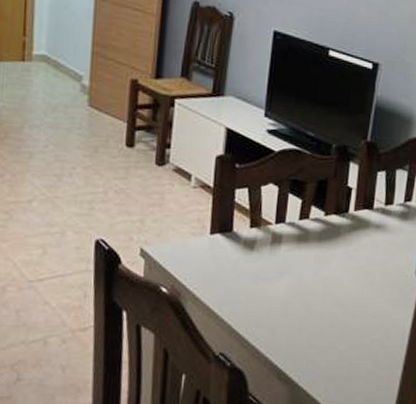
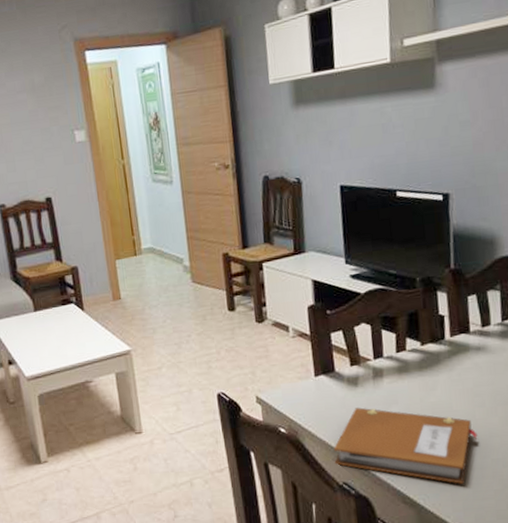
notebook: none [214,273,362,363] -> present [333,407,478,484]

